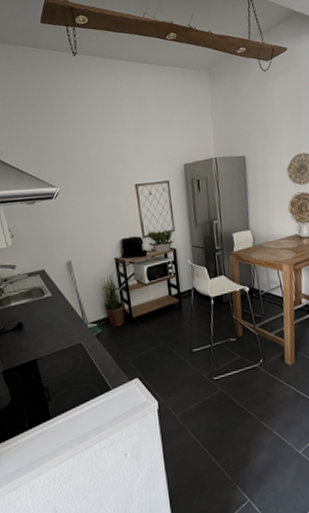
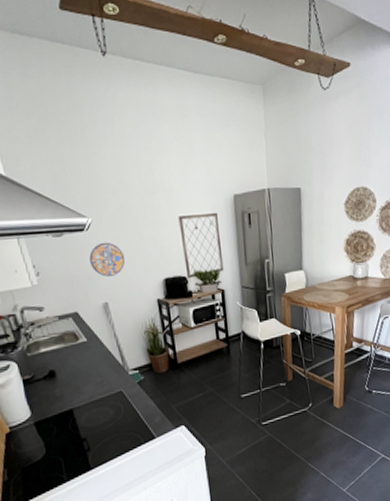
manhole cover: none [57,208,88,238] -> present [89,242,126,277]

